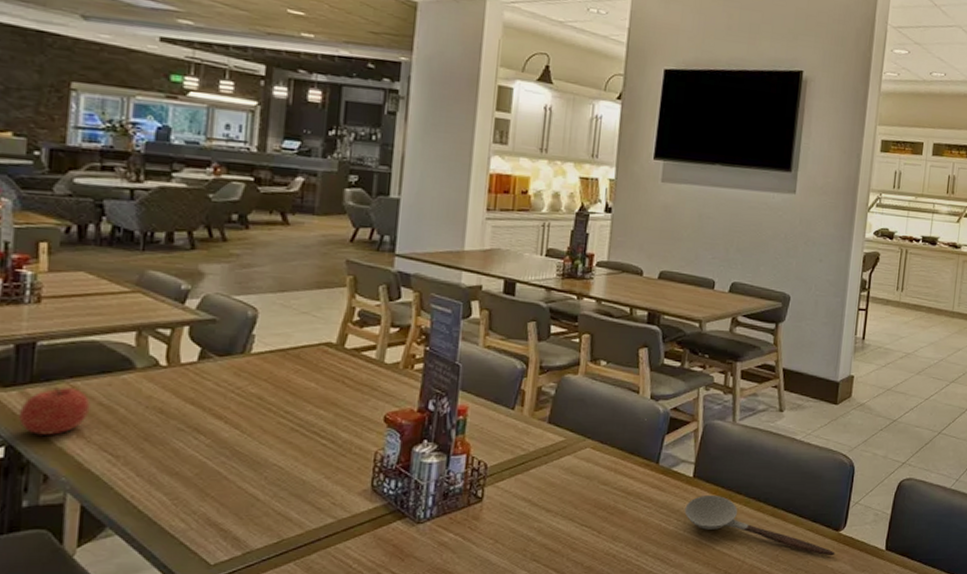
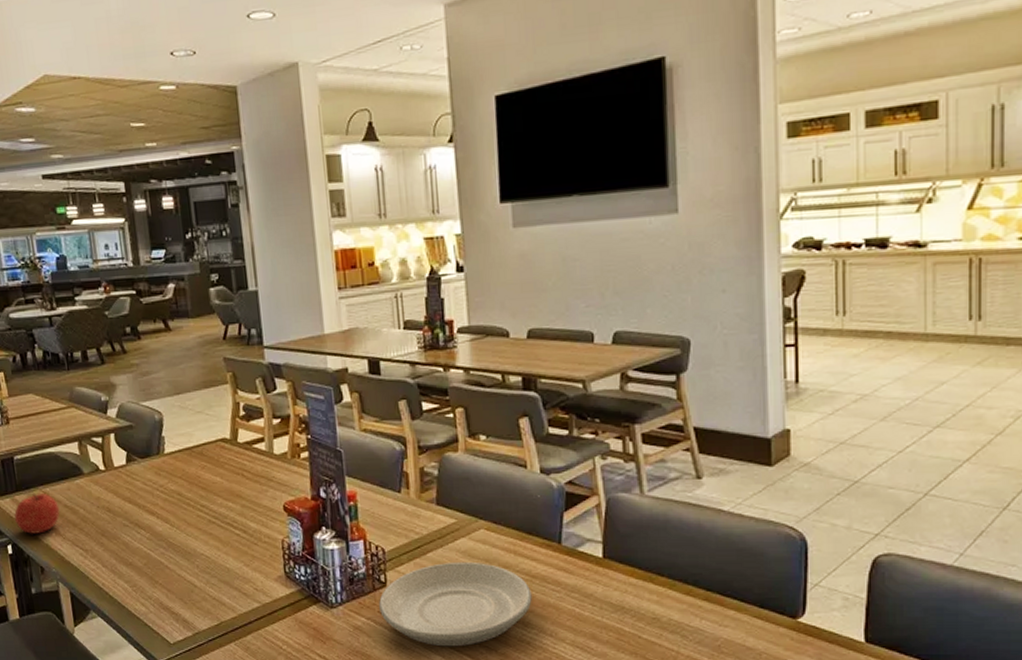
plate: none [470,478,625,562] -> present [379,561,532,647]
spoon: present [684,494,836,556] -> none [599,577,796,649]

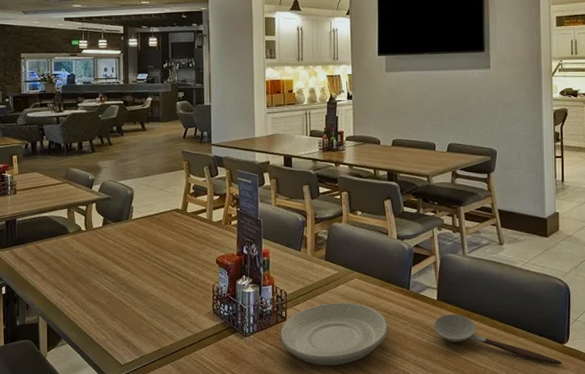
fruit: present [14,493,60,534] -> none [11,246,47,278]
spoon: none [599,577,796,649] -> present [434,314,563,365]

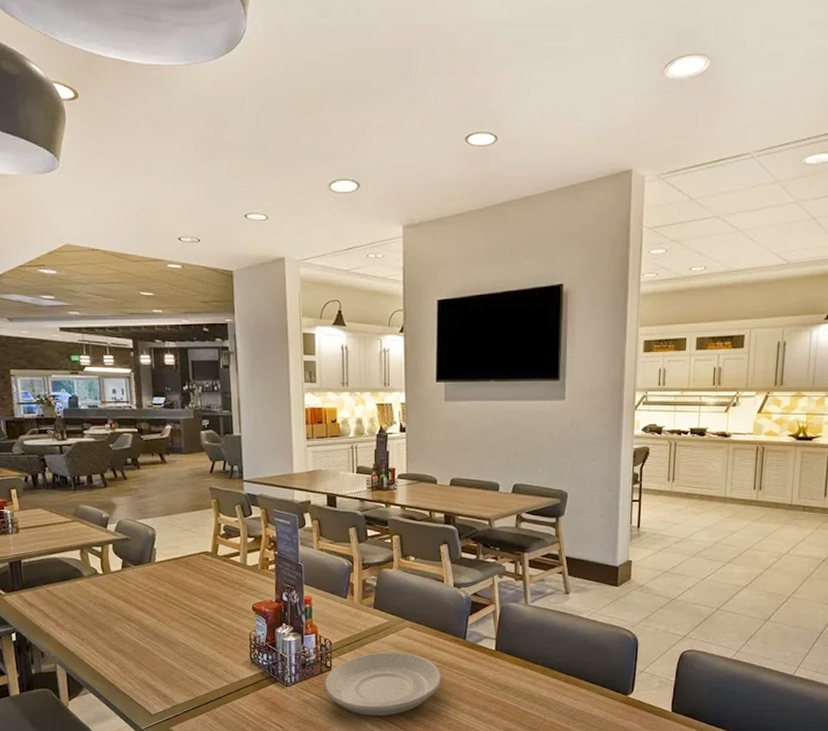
spoon: present [434,314,563,365] -> none [491,664,625,716]

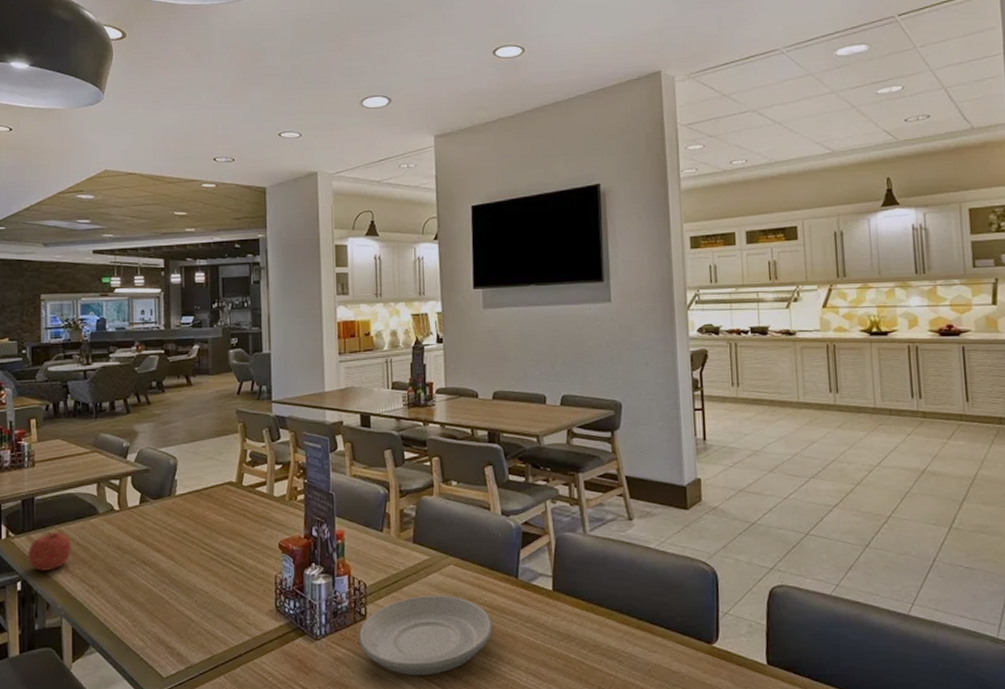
fruit: none [19,590,61,624] -> present [28,531,72,571]

